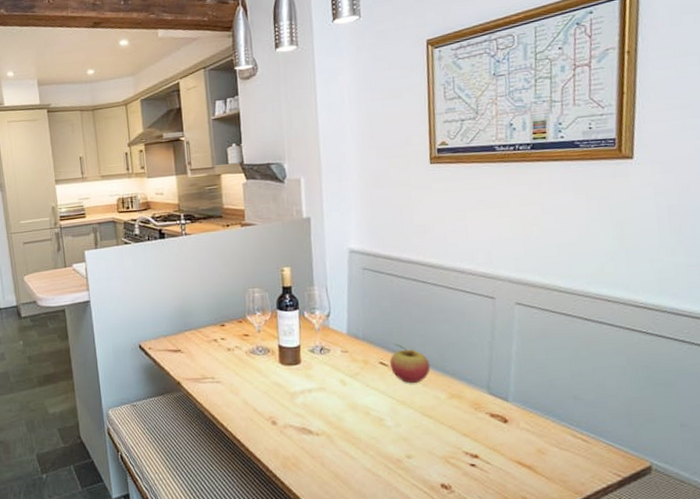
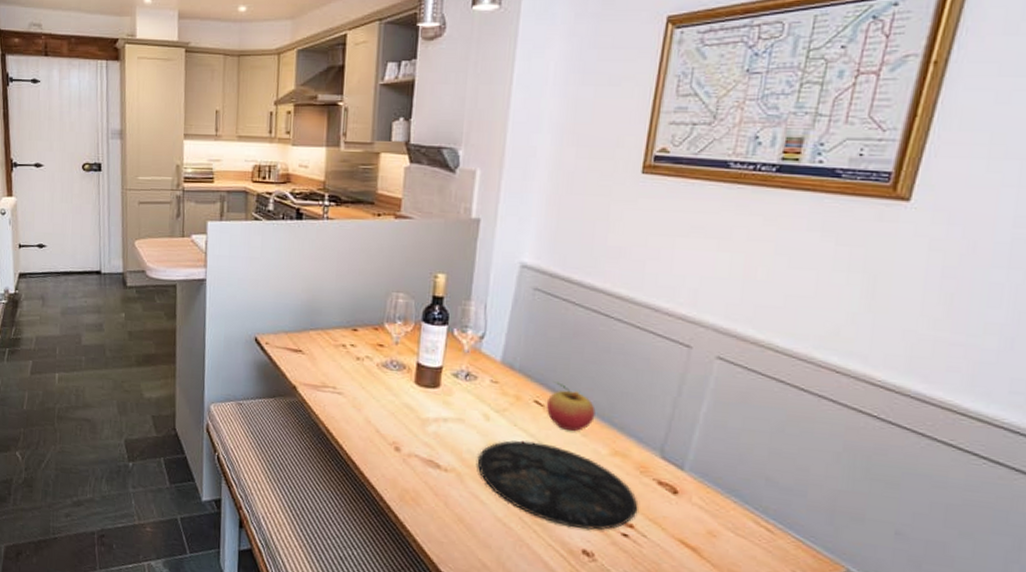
plate: none [342,397,479,467] -> present [477,440,638,531]

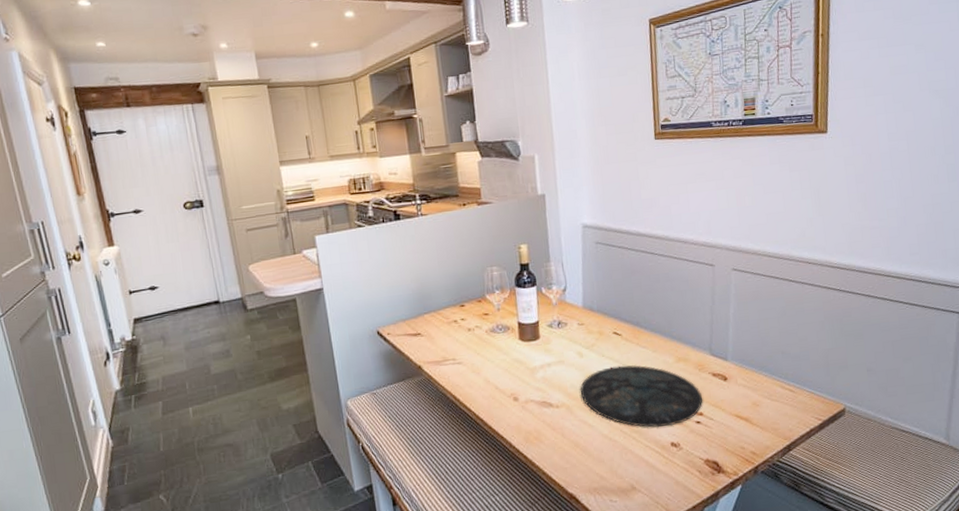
fruit: present [546,381,596,432] -> none [622,313,659,351]

